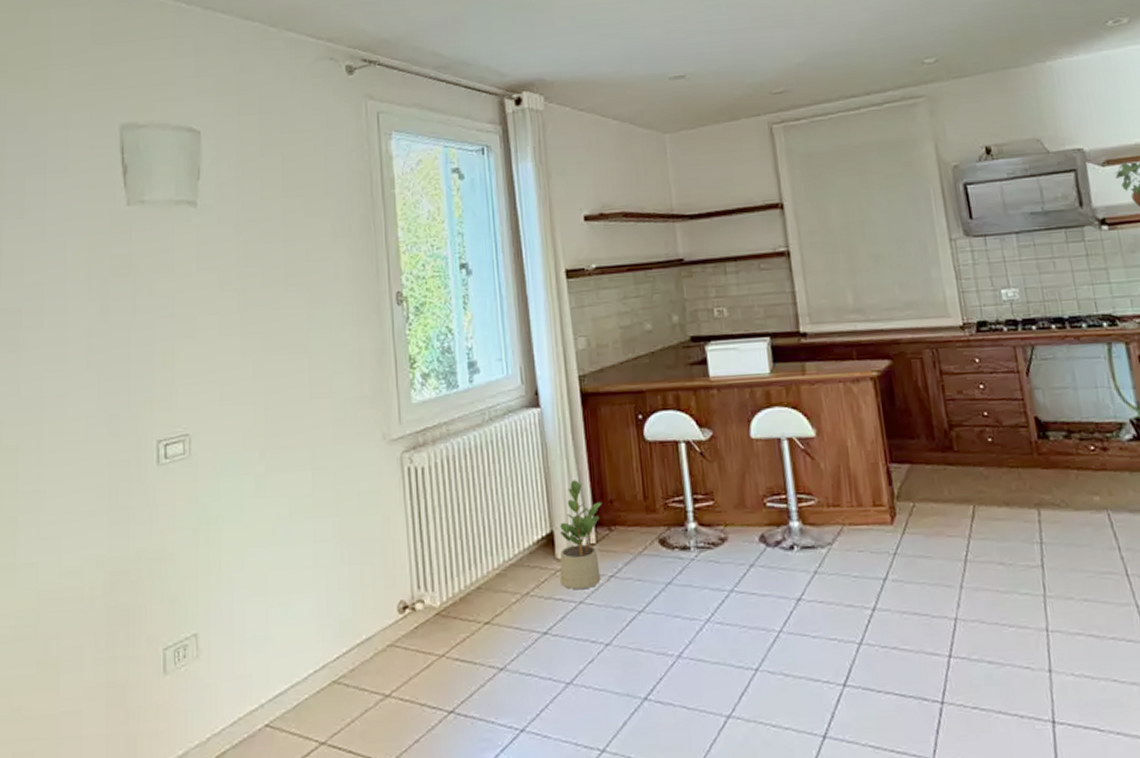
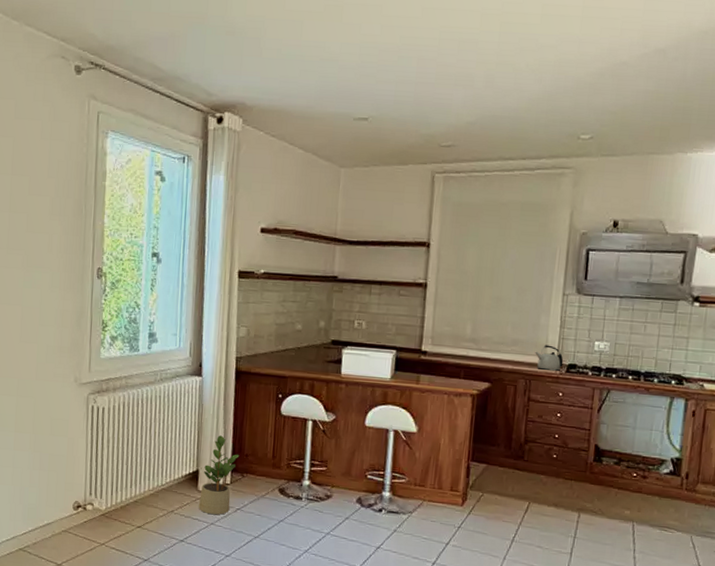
kettle: none [934,302,971,334] -> present [535,345,564,372]

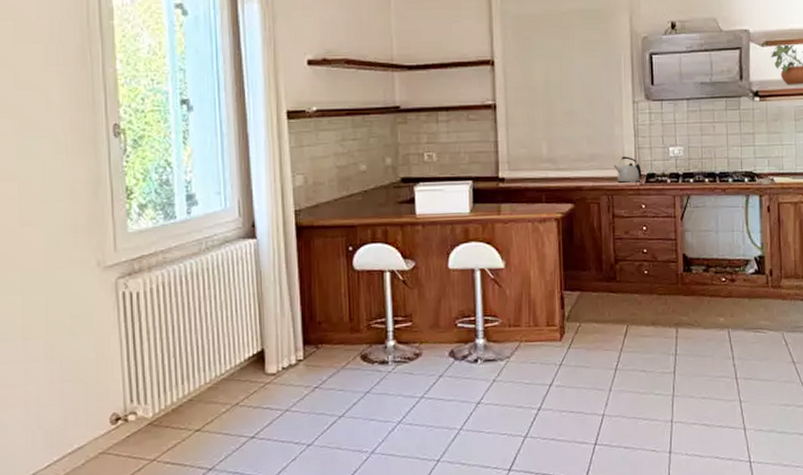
potted plant: present [199,435,240,515] -> none [269,304,311,400]

